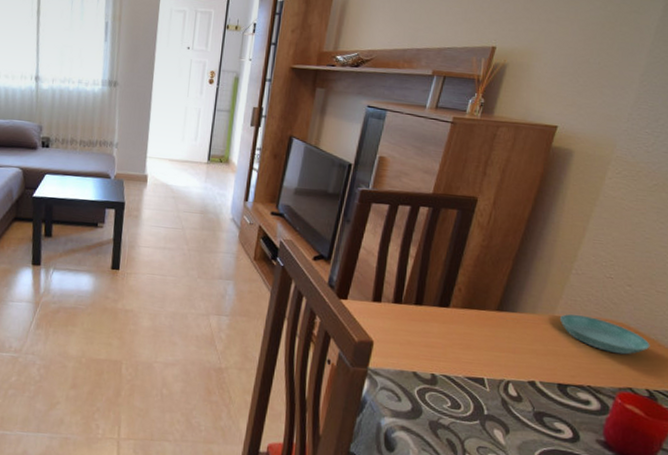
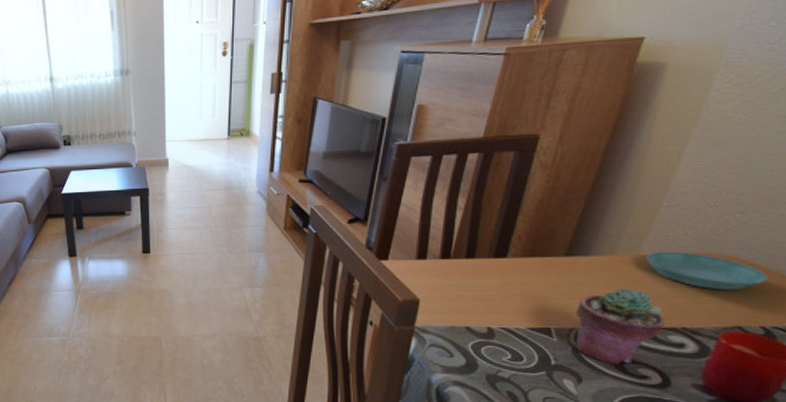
potted succulent: none [504,345,574,418] -> present [575,287,665,365]

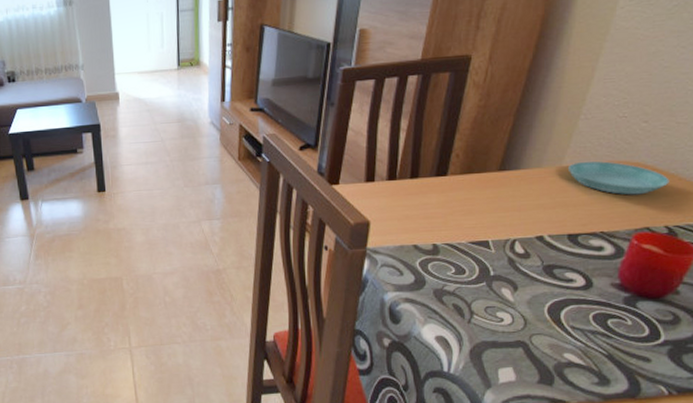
potted succulent: present [575,287,665,365] -> none [509,198,586,271]

